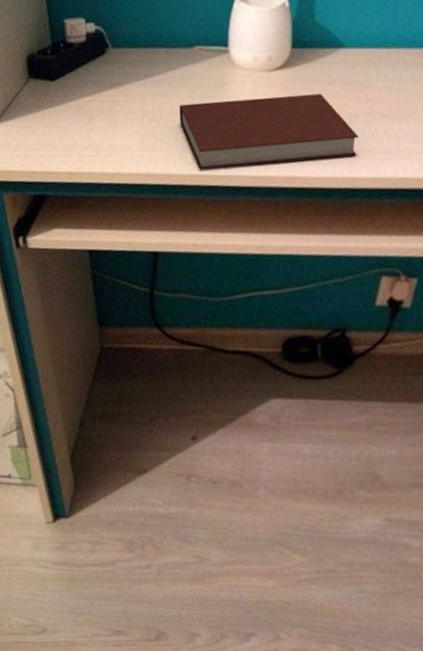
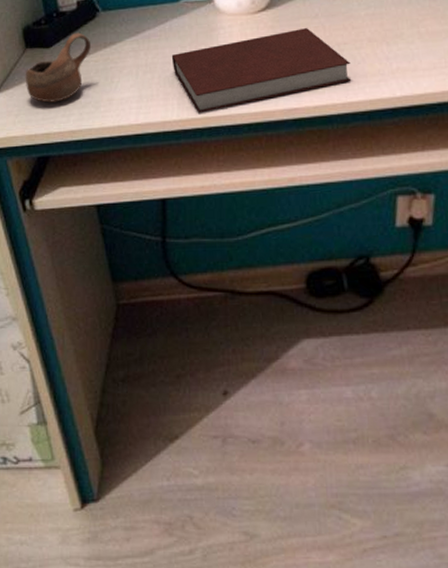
cup: none [27,68,97,141] -> present [26,32,90,103]

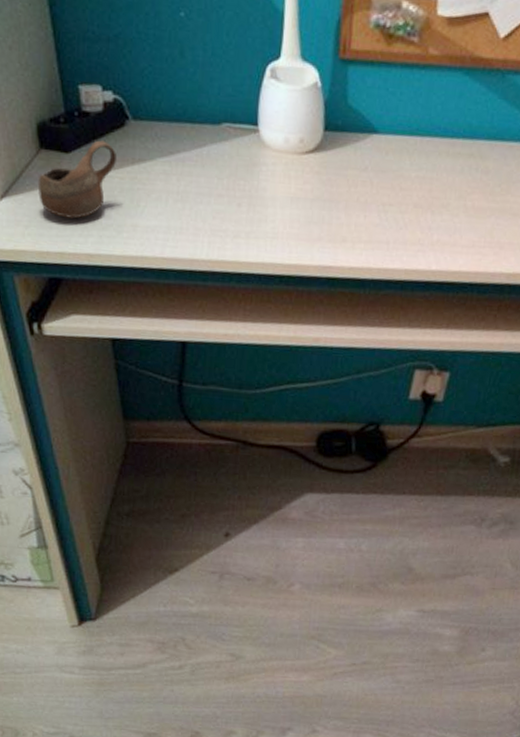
notebook: present [171,28,352,113] -> none [206,180,393,257]

